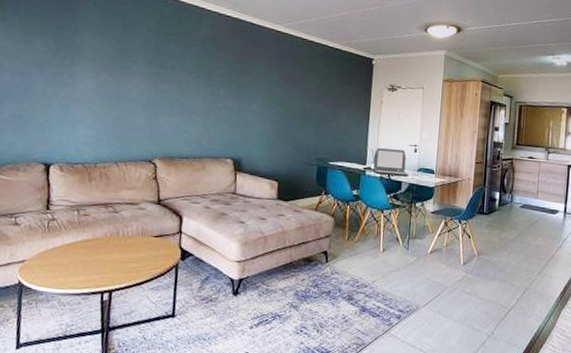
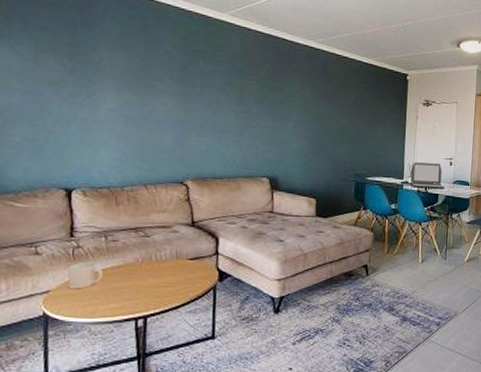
mug: none [41,234,75,261] -> present [67,261,104,289]

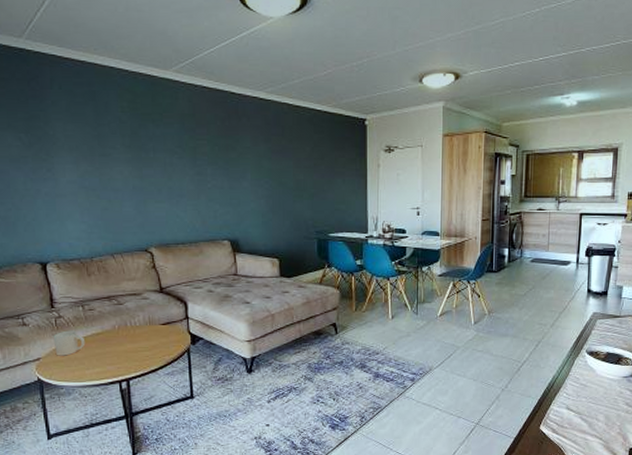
laptop: present [410,162,445,189] -> none [376,214,413,241]

